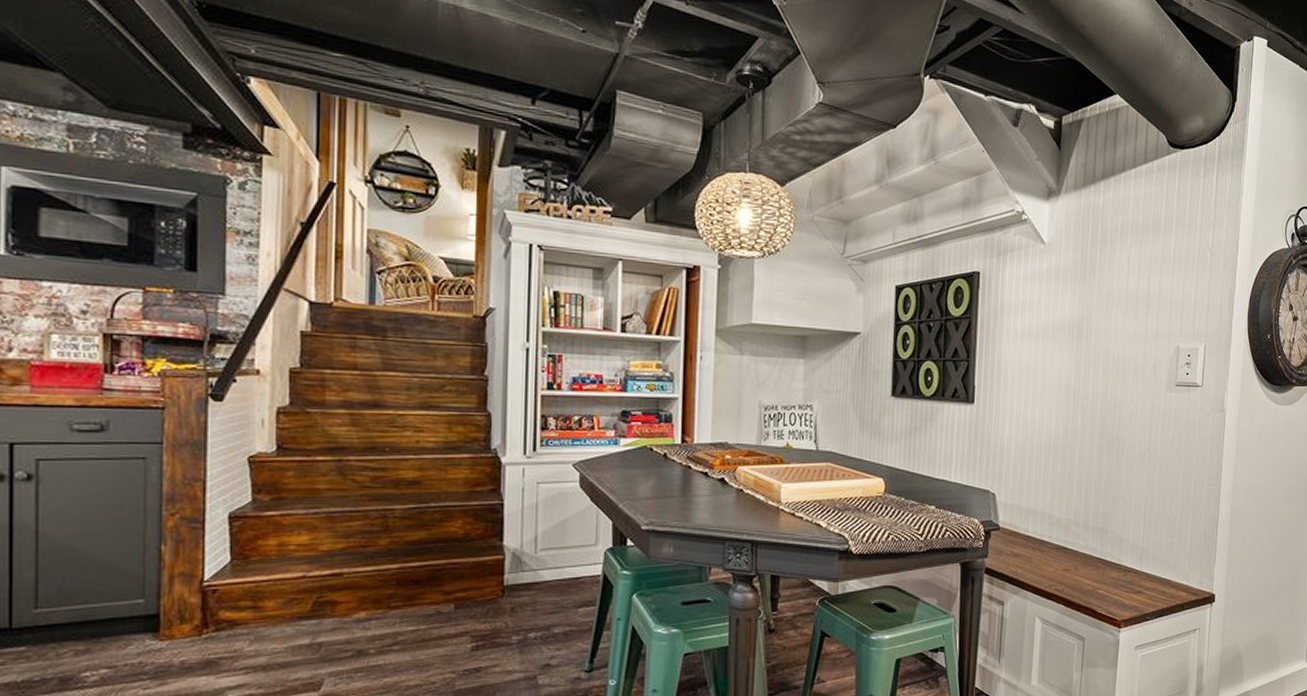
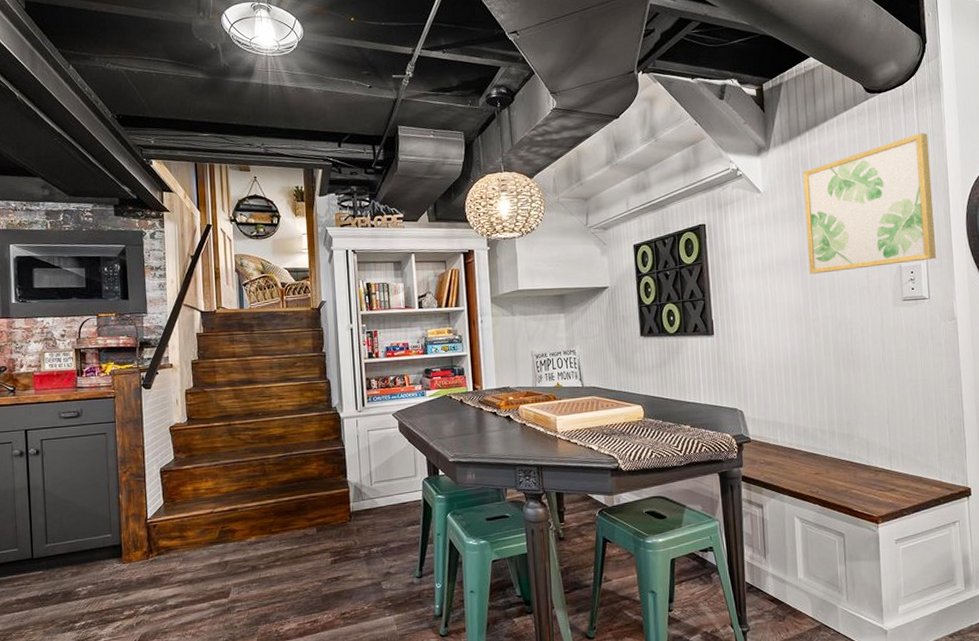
wall art: none [1085,201,1224,346] -> present [802,132,936,274]

